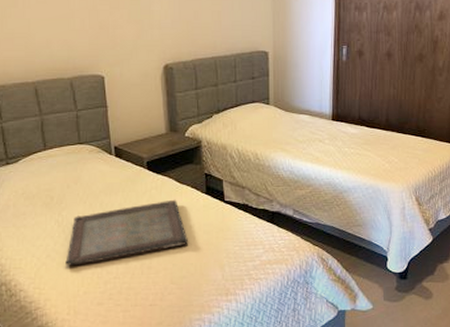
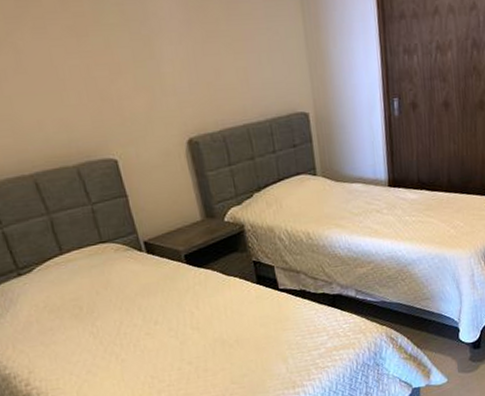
serving tray: present [65,199,189,266] -> none [109,293,246,380]

